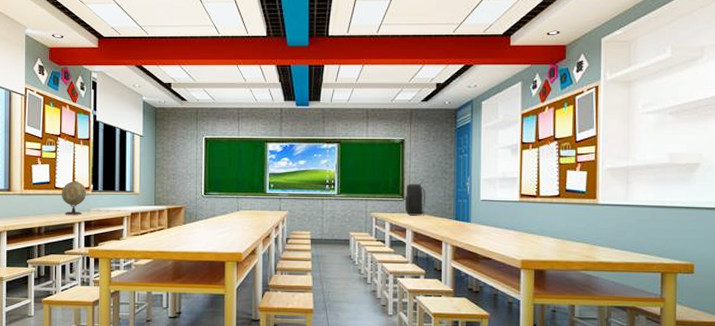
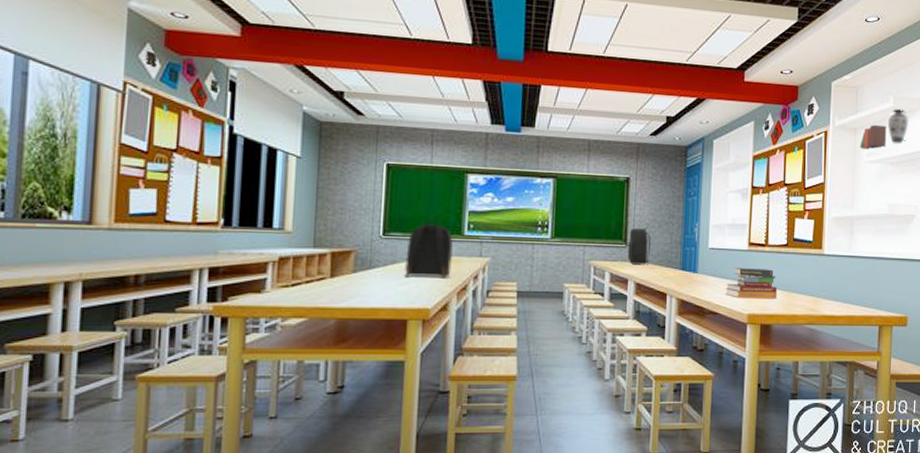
globe: present [62,180,87,215] -> none [175,212,215,259]
backpack: none [221,181,259,228] -> present [404,220,453,278]
books: none [498,218,551,246] -> present [725,268,778,299]
books: none [634,76,664,101] -> present [859,124,887,149]
decorative vase: none [665,59,690,94] -> present [887,109,909,144]

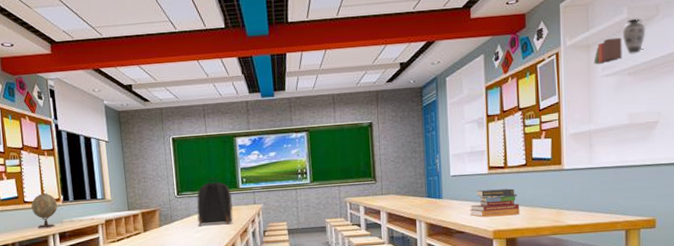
globe: none [175,212,215,259] -> present [31,192,58,228]
backpack: present [627,226,651,265] -> none [376,163,398,198]

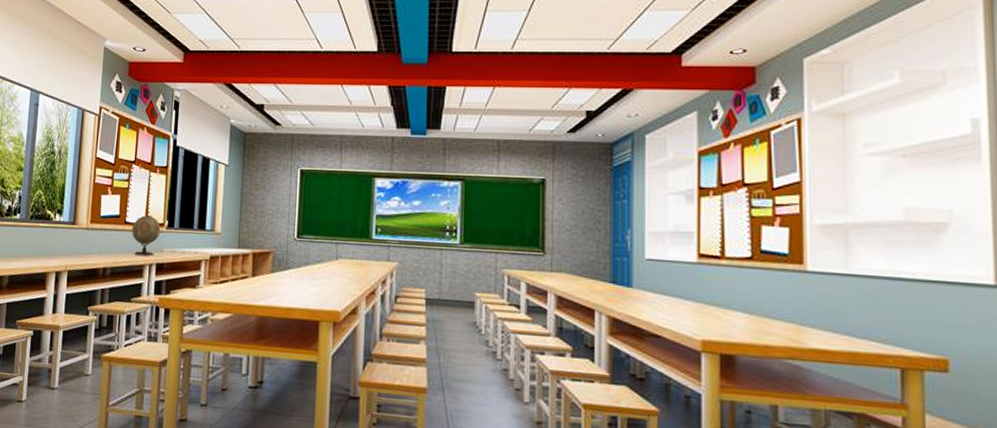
backpack: present [196,178,233,227] -> none [316,223,362,282]
books: present [469,188,520,218] -> none [669,284,742,324]
books: present [594,37,622,64] -> none [851,107,893,139]
decorative vase: present [622,19,646,54] -> none [892,86,928,131]

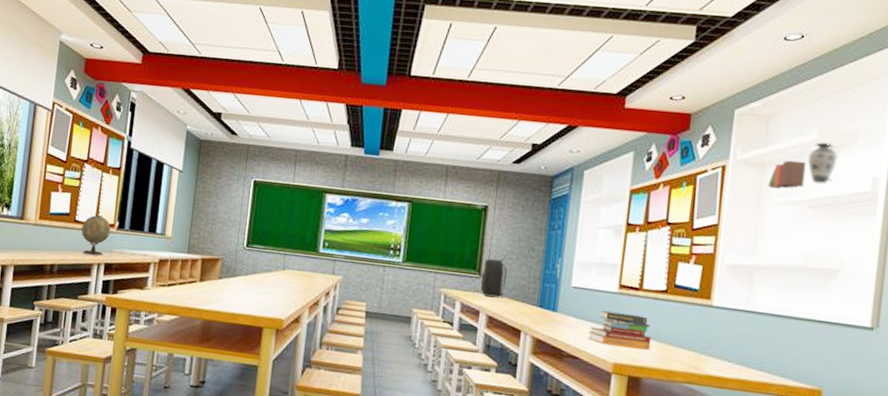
backpack: none [545,233,573,277] -> present [480,258,507,299]
books: none [669,284,742,324] -> present [587,311,652,350]
books: none [851,107,893,139] -> present [767,160,807,189]
decorative vase: none [892,86,928,131] -> present [807,143,838,185]

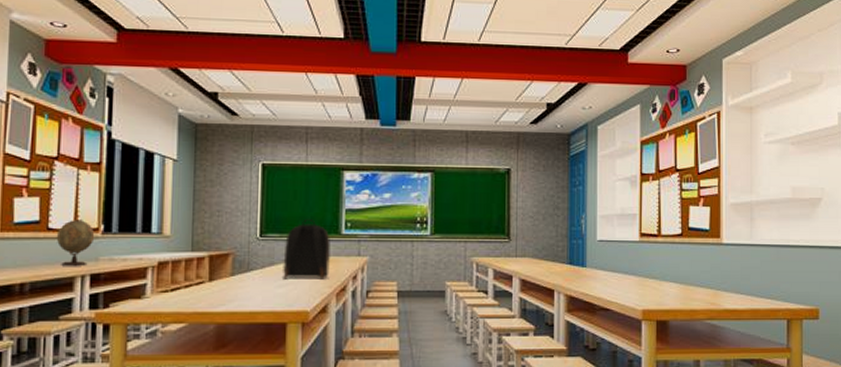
backpack: none [263,235,309,292] -> present [281,219,331,279]
backpack: present [480,258,507,299] -> none [510,219,535,260]
books: present [587,311,652,350] -> none [616,261,673,293]
books: present [767,160,807,189] -> none [756,102,786,129]
decorative vase: present [807,143,838,185] -> none [786,85,810,122]

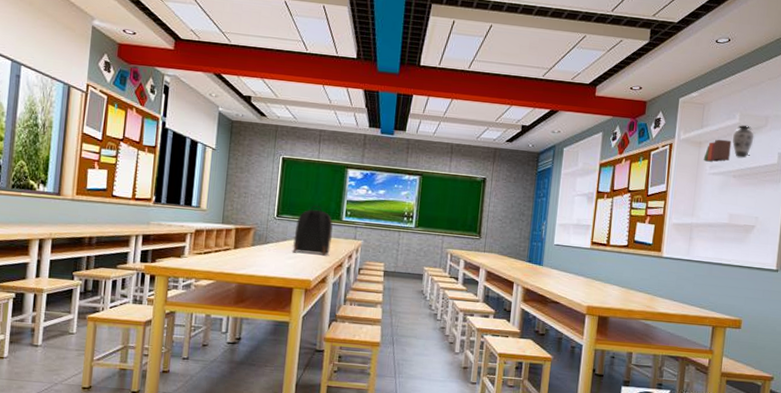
globe: present [57,218,95,266] -> none [119,190,148,228]
books: none [756,102,786,129] -> present [703,139,732,162]
decorative vase: none [786,85,810,122] -> present [732,125,754,159]

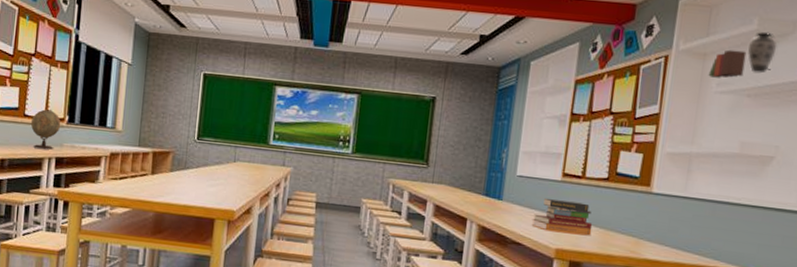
globe: none [119,190,148,228] -> present [31,109,61,150]
backpack: present [292,206,333,256] -> none [214,128,259,184]
books: none [567,264,616,295] -> present [531,199,593,236]

